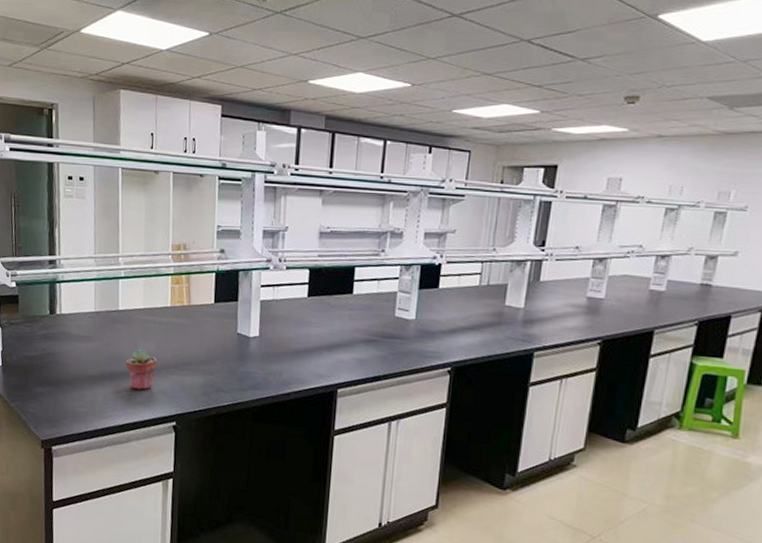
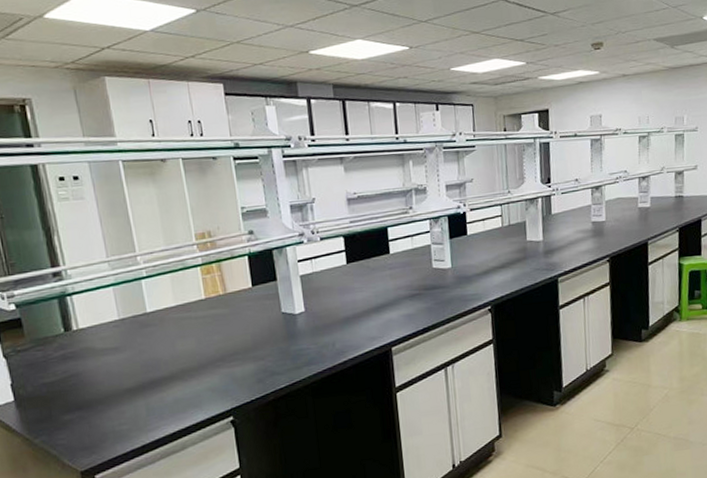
potted succulent: present [125,348,157,390] -> none [165,348,202,393]

